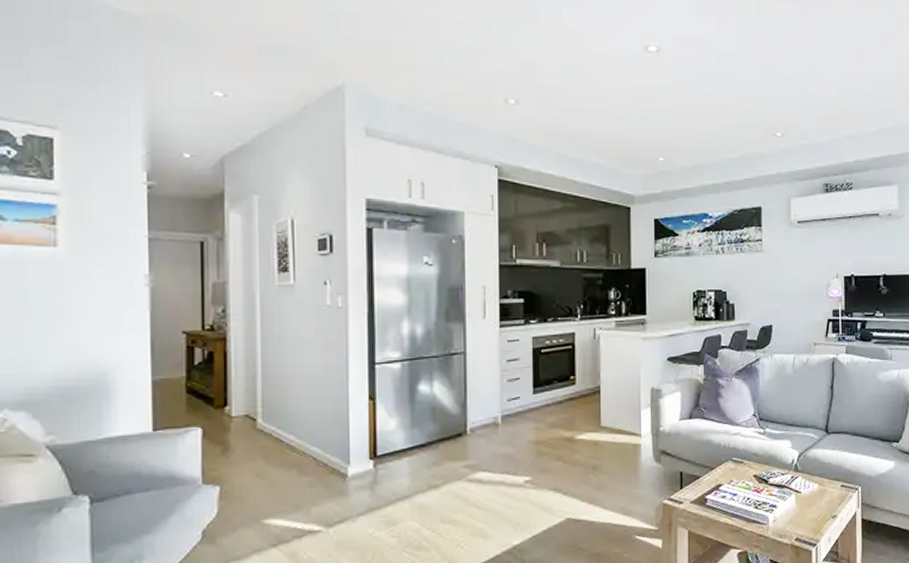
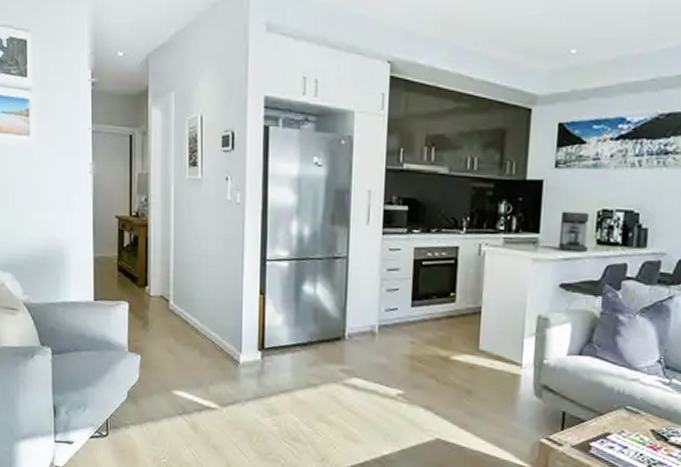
coffee maker: none [663,294,689,329] -> present [558,211,590,253]

